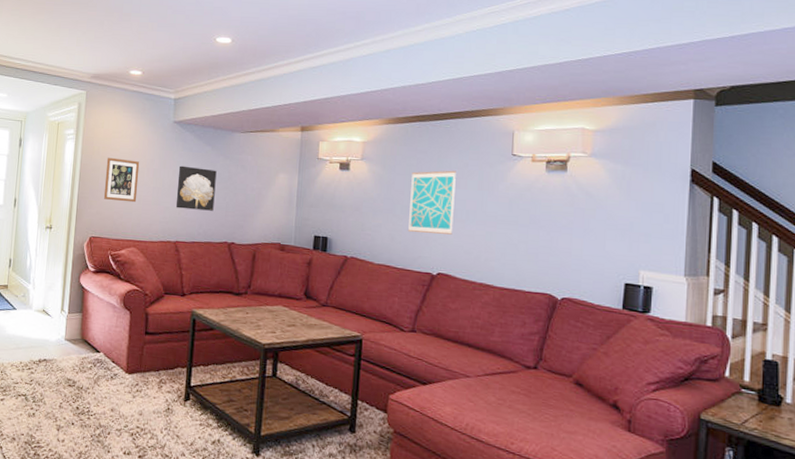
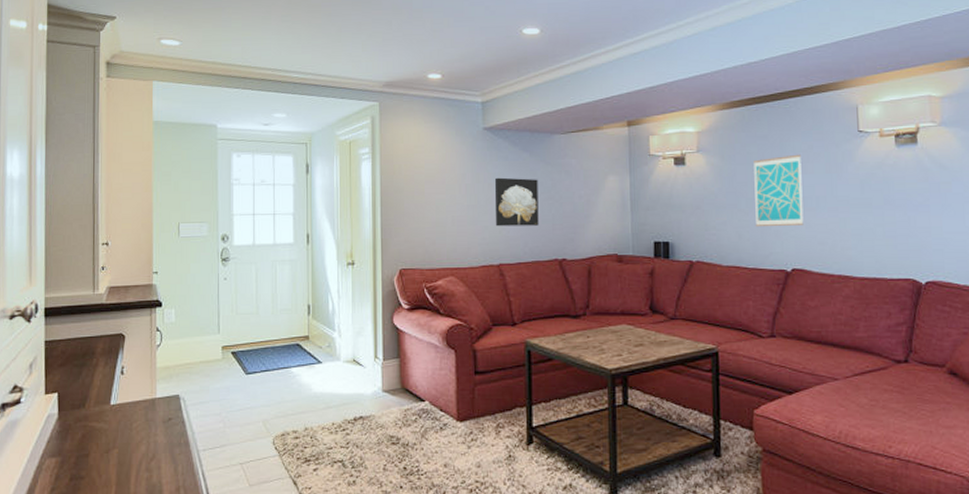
picture frame: present [103,157,140,203] -> none [410,176,450,225]

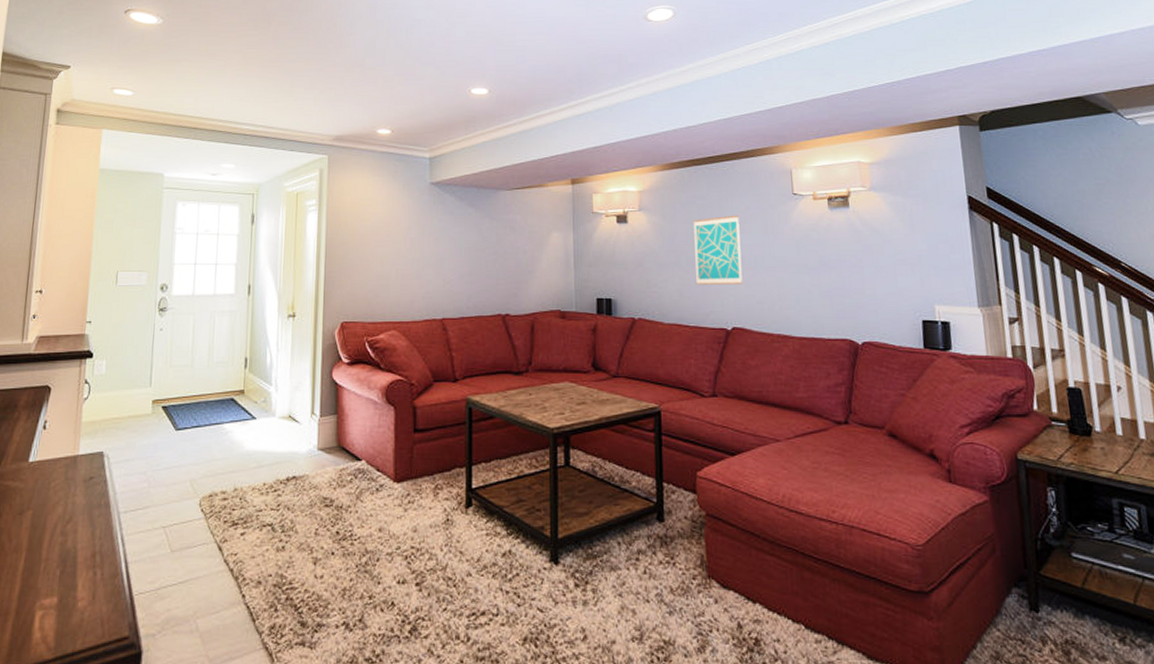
wall art: present [494,177,539,227] -> none [439,231,483,281]

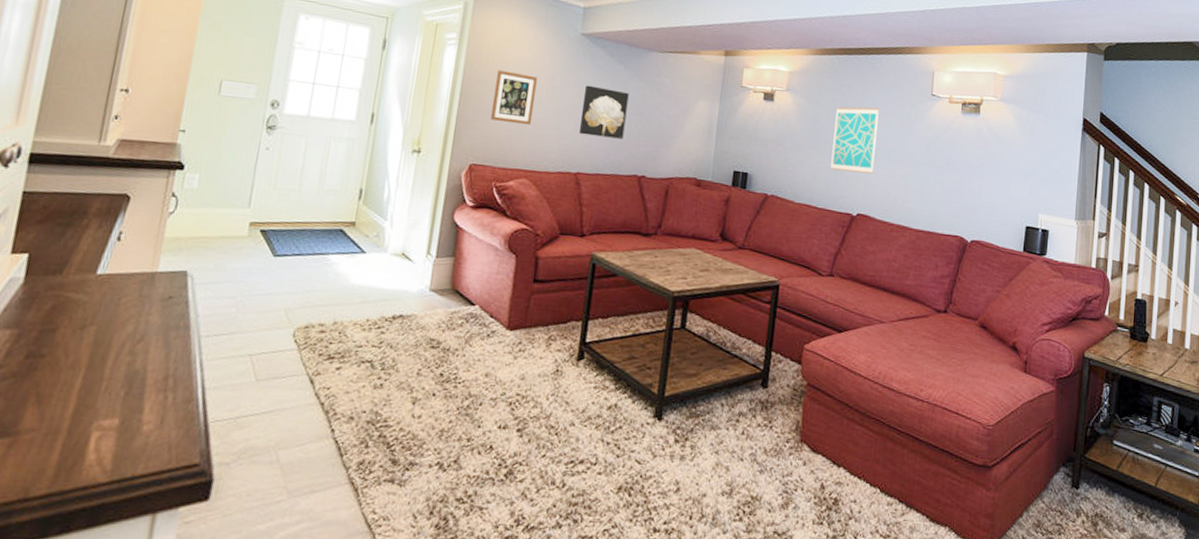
picture frame: none [355,228,395,278] -> present [490,70,538,126]
wall art: none [439,231,483,281] -> present [578,85,629,139]

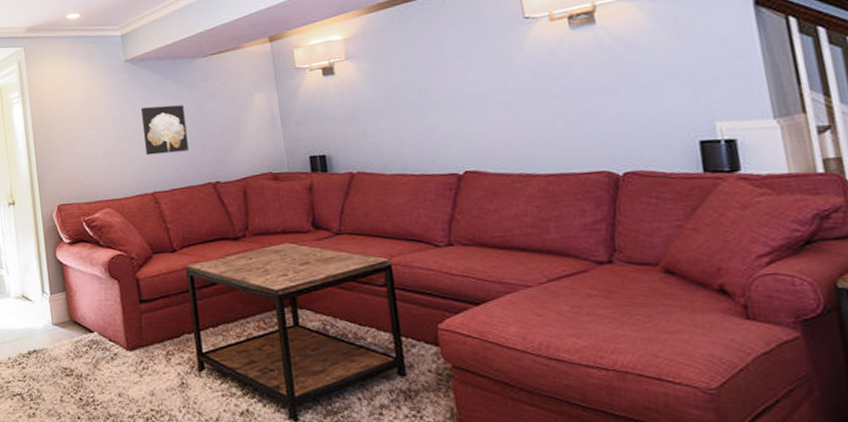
picture frame: present [490,70,538,126] -> none [60,111,102,161]
wall art: present [829,106,879,174] -> none [409,49,473,130]

